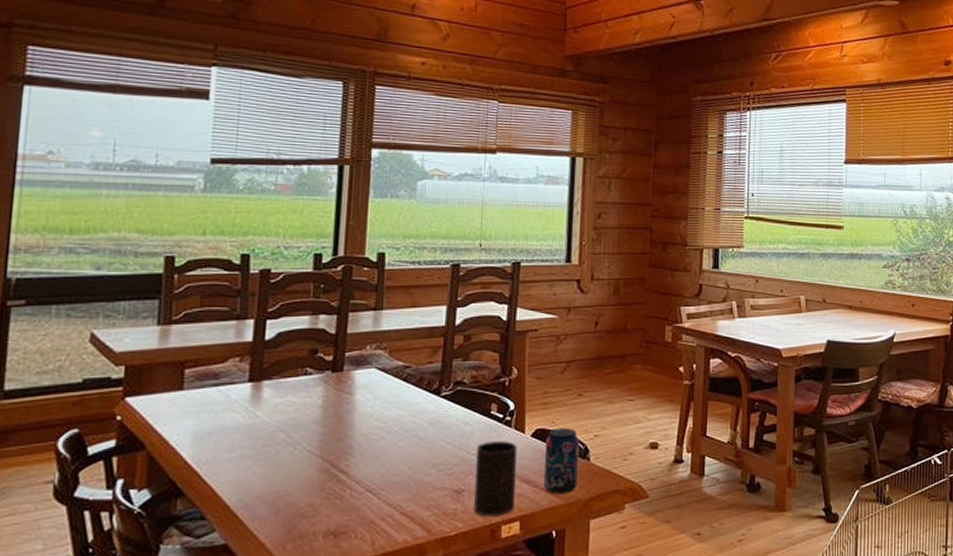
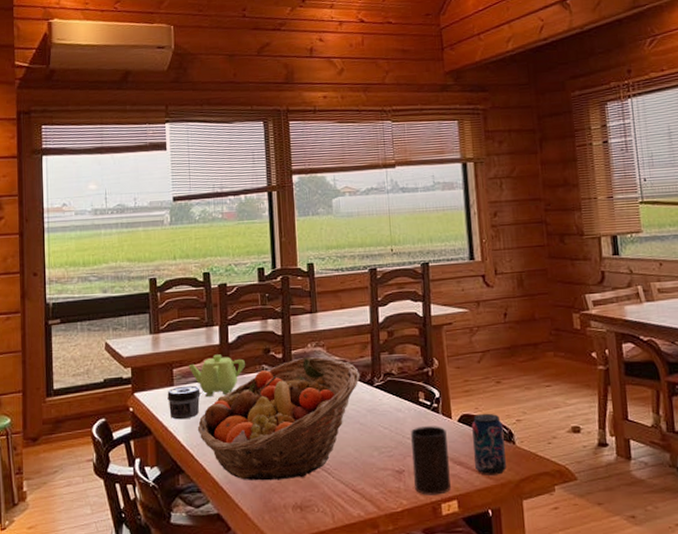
jar: none [172,390,220,432] -> present [167,385,201,420]
teapot: none [206,353,284,405] -> present [188,354,245,398]
fruit basket: none [209,360,426,505] -> present [197,356,361,481]

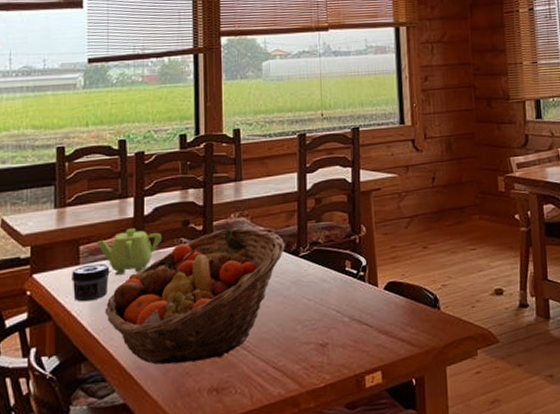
cup: present [411,426,451,495] -> none [336,295,375,368]
beverage can: present [472,413,506,475] -> none [398,279,431,344]

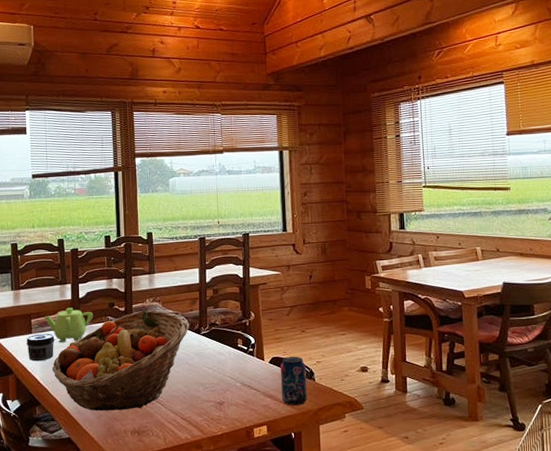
beverage can: none [398,279,431,344] -> present [281,356,307,406]

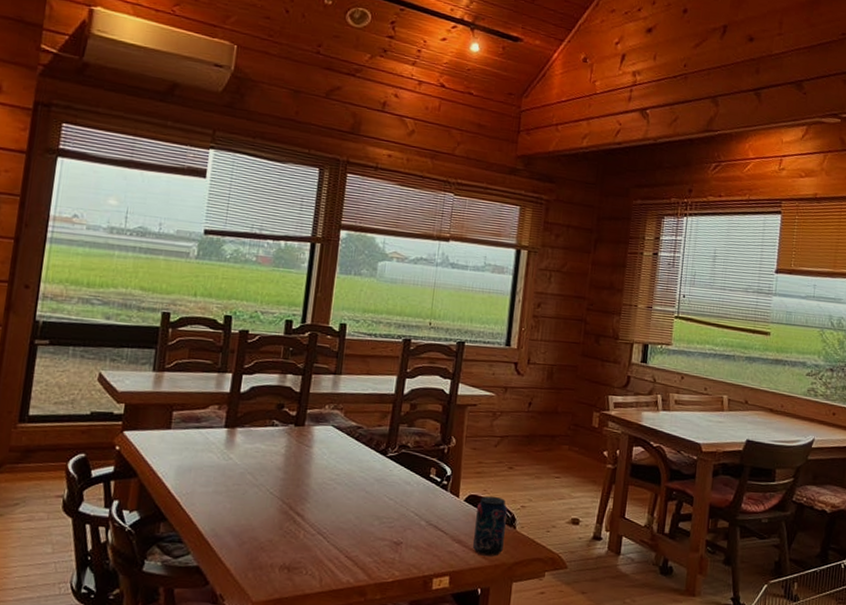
jar: present [26,333,55,362] -> none [161,430,200,466]
teapot: present [44,307,93,343] -> none [191,402,255,446]
fruit basket: present [52,309,190,411] -> none [189,417,375,539]

